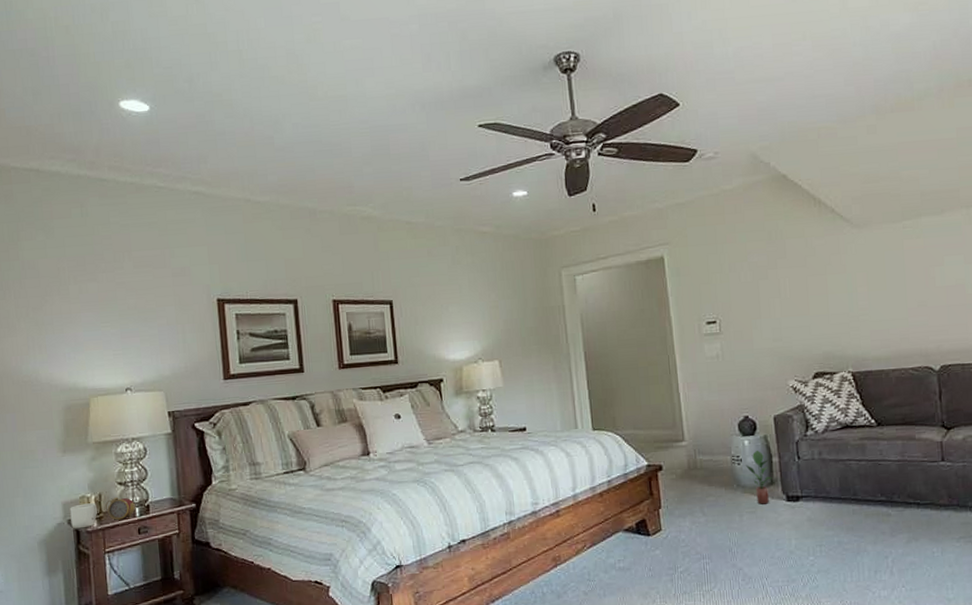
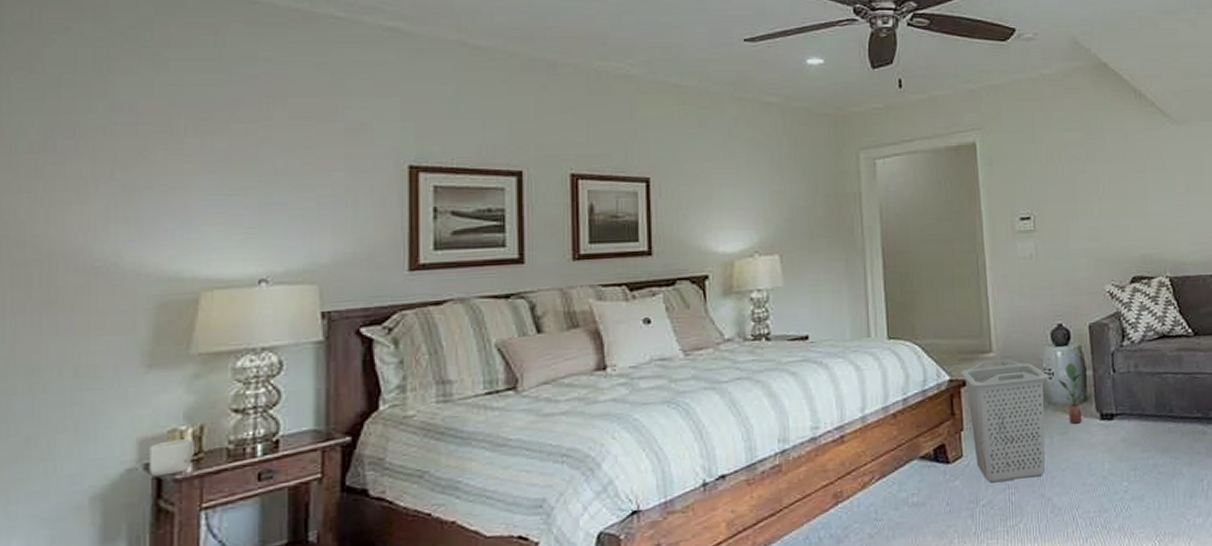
alarm clock: present [104,497,136,520] -> none [207,429,258,462]
laundry basket: none [657,448,737,554] -> present [961,360,1049,483]

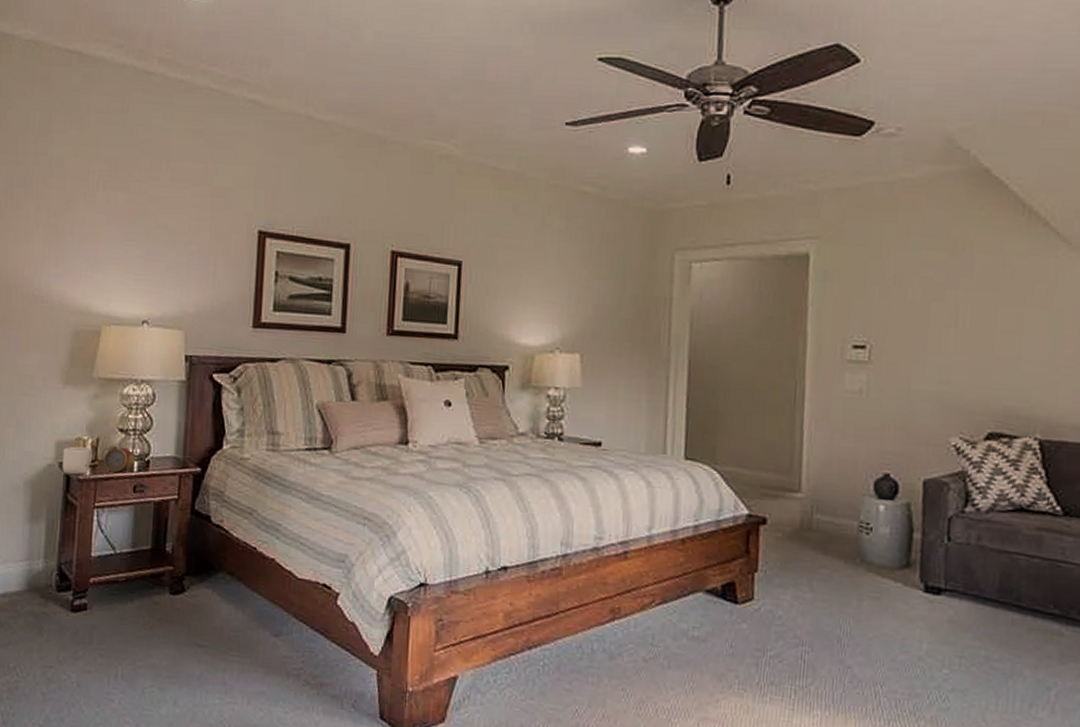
alarm clock: none [207,429,258,462] -> present [101,445,135,472]
laundry basket: present [961,360,1049,483] -> none [762,501,866,640]
potted plant: present [1058,363,1086,424] -> none [876,520,909,591]

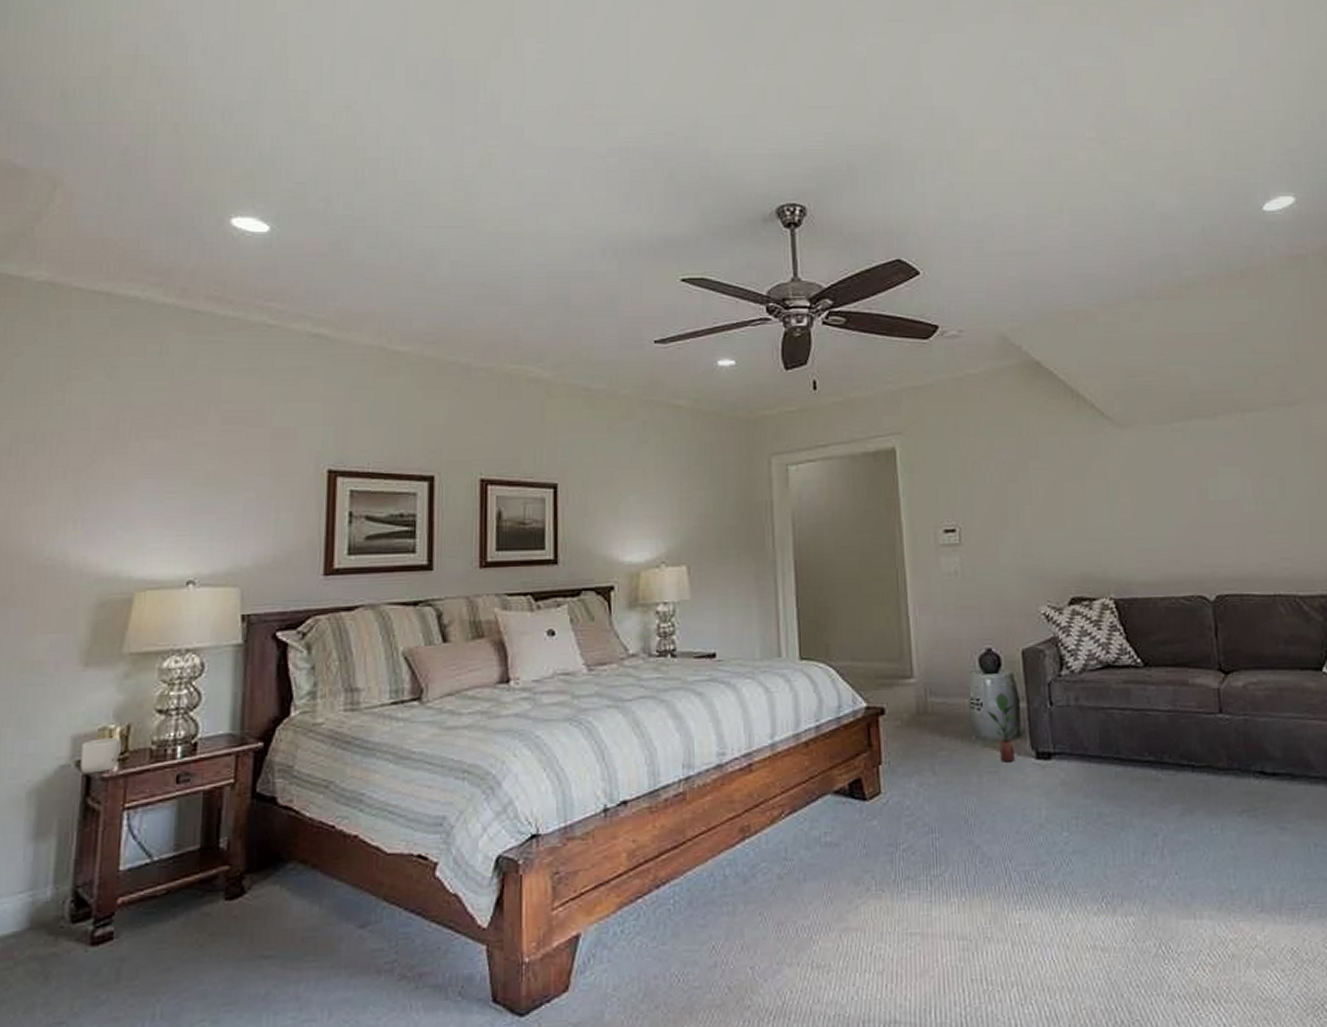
alarm clock: present [101,445,135,472] -> none [133,730,179,763]
potted plant: none [876,520,909,591] -> present [987,693,1019,762]

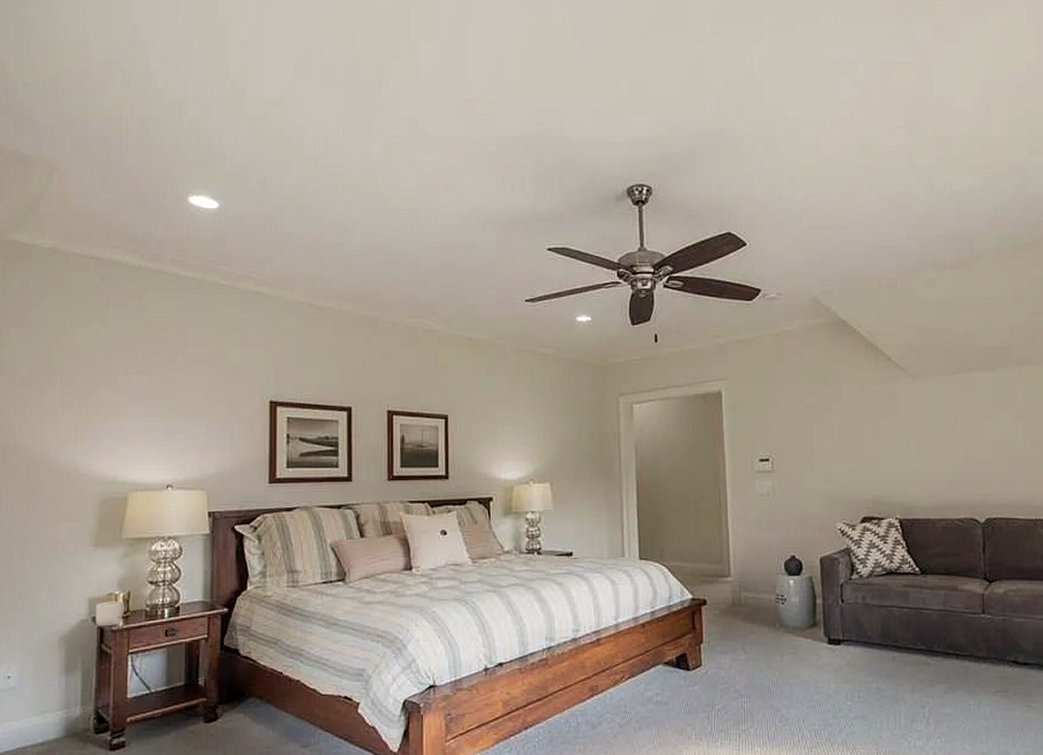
potted plant: present [987,693,1019,762] -> none [790,591,815,646]

